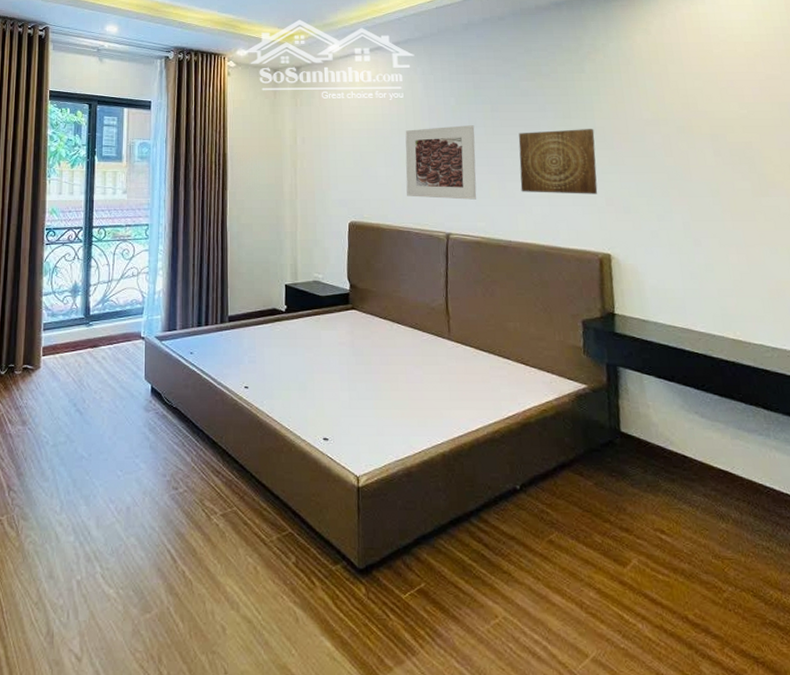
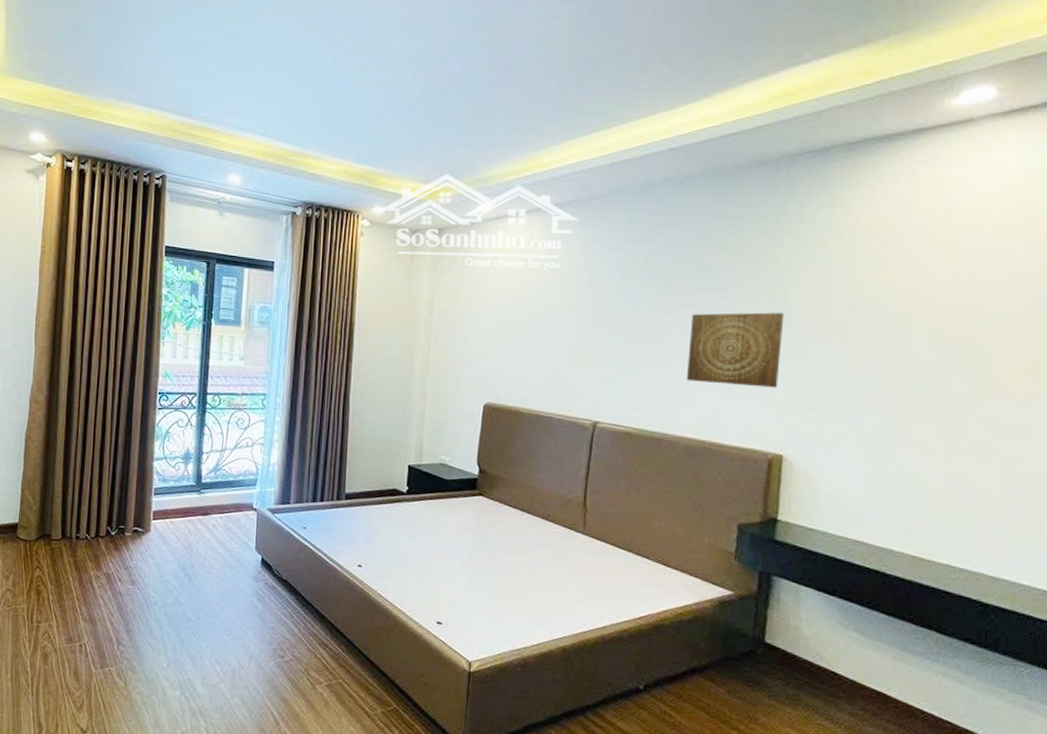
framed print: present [405,125,477,200] -> none [553,302,640,387]

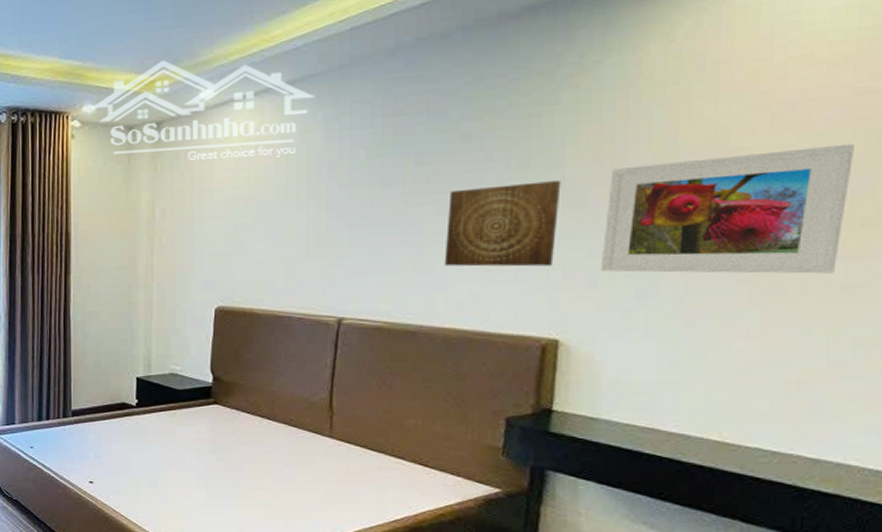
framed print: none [816,302,1016,412] -> present [600,143,854,274]

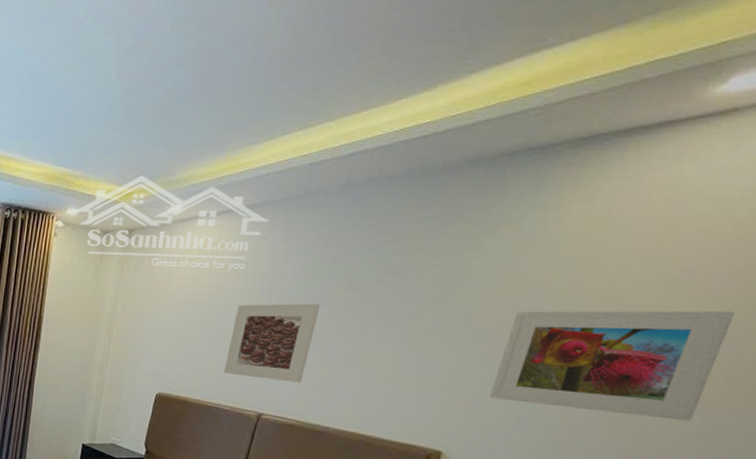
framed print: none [291,184,389,278] -> present [224,303,321,383]
wall art: present [444,181,561,267] -> none [356,315,470,389]

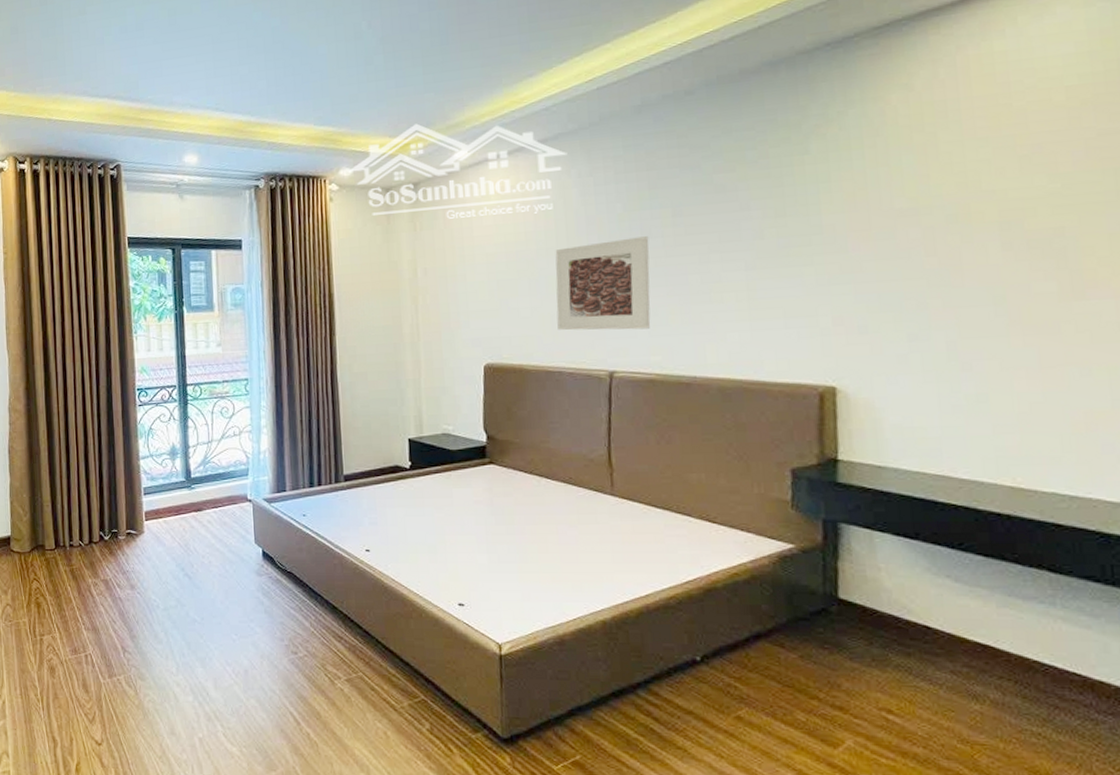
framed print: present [489,310,735,421] -> none [868,183,1107,317]

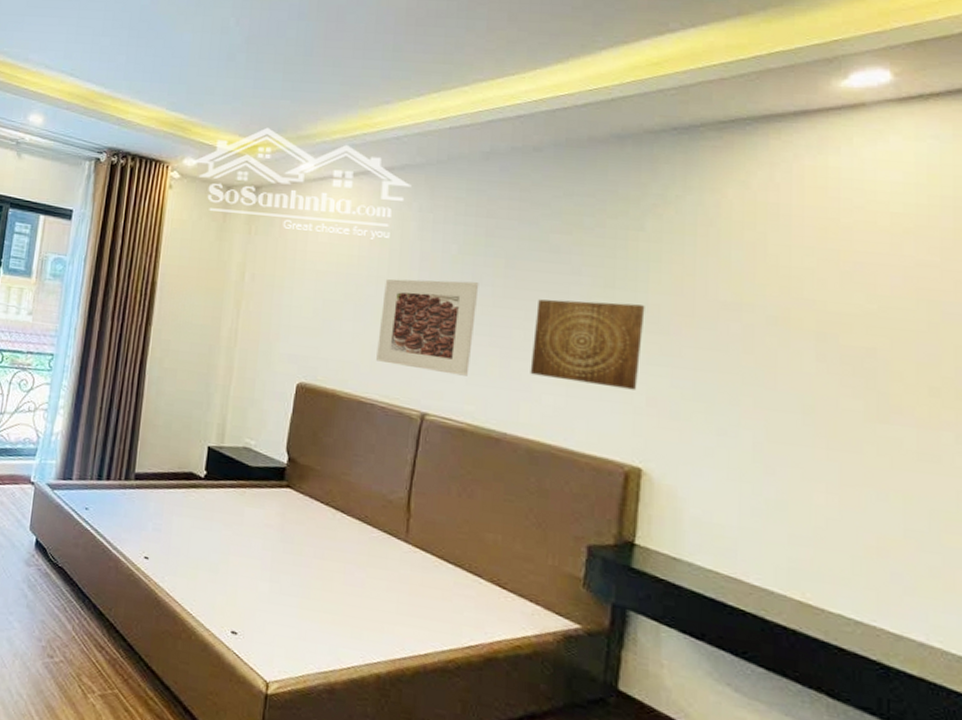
wall art: none [709,228,822,316] -> present [530,299,645,390]

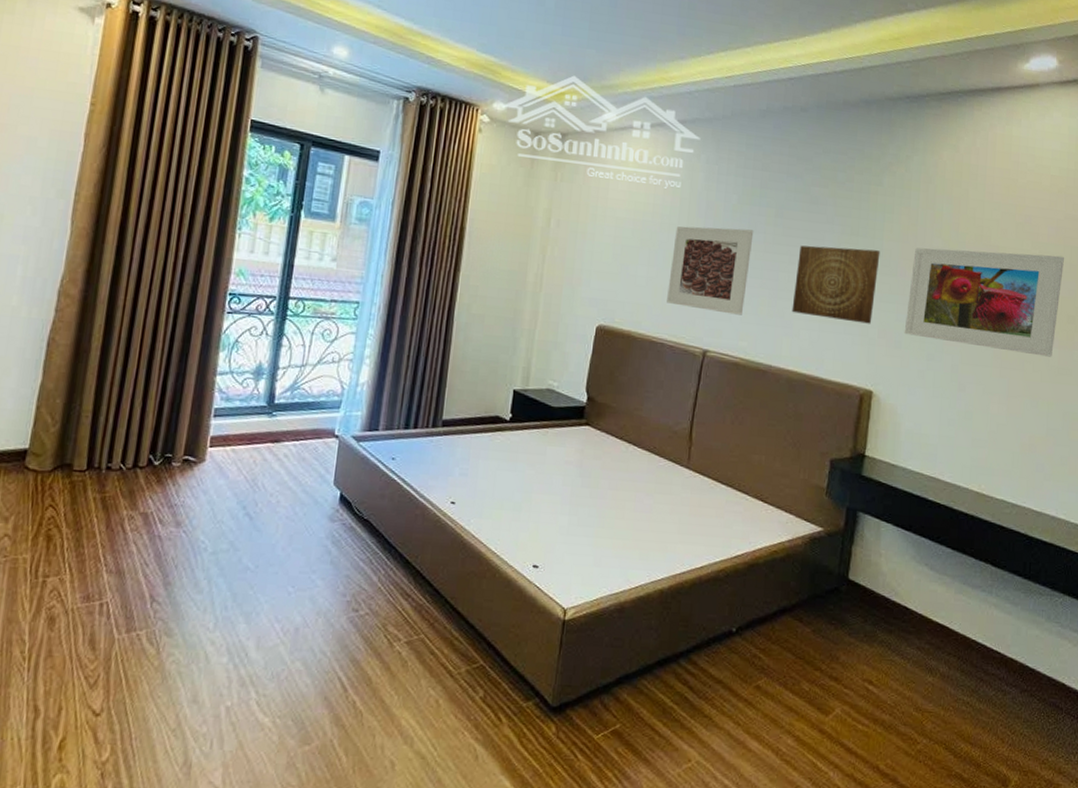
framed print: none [682,301,918,439] -> present [904,247,1064,357]

